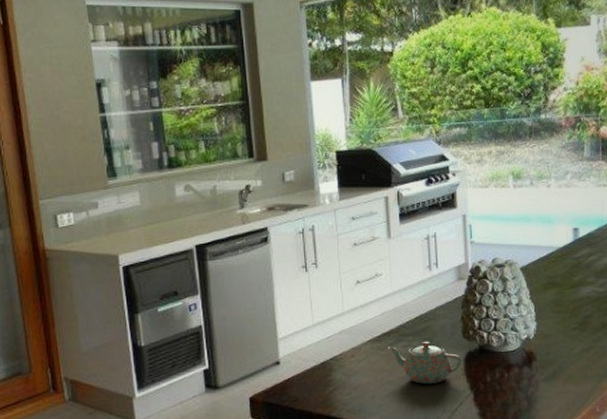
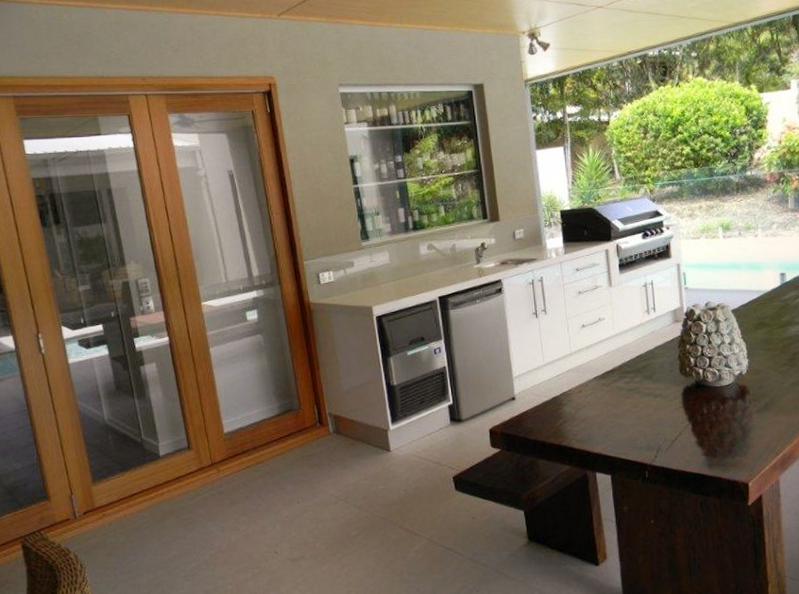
teapot: present [388,341,463,384] -> none [612,377,681,416]

